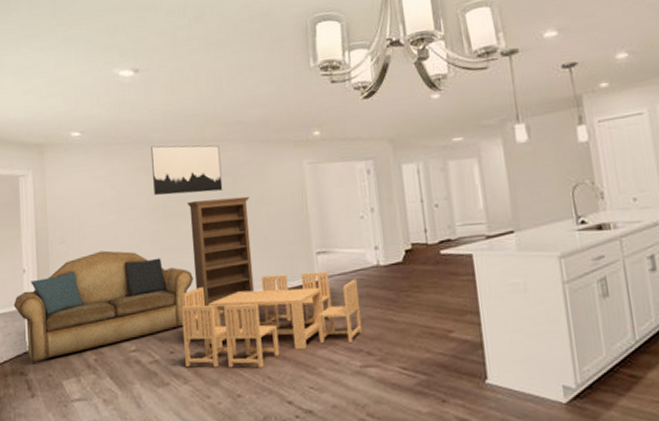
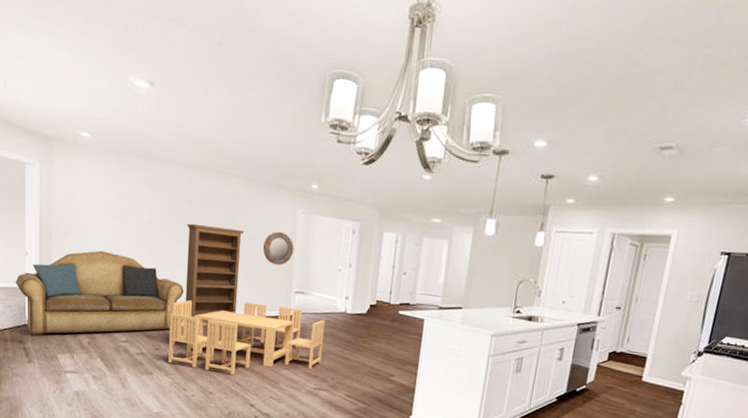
wall art: present [150,145,223,196] -> none [157,163,224,220]
home mirror: none [271,189,307,227] -> present [262,231,294,265]

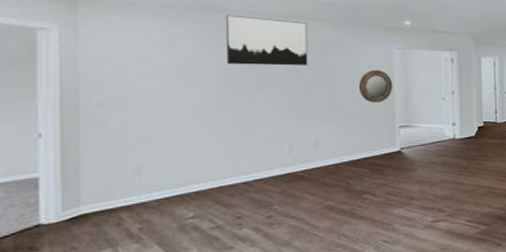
sofa: present [15,250,184,337] -> none [21,117,269,238]
wall art: none [157,163,224,220] -> present [225,14,308,66]
dining table: present [168,300,326,375] -> none [253,143,436,230]
bookshelf: present [185,223,245,324] -> none [266,72,336,177]

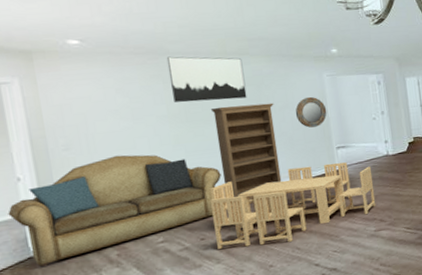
sofa: none [21,117,269,238] -> present [7,155,221,268]
dining table: none [253,143,436,230] -> present [210,162,376,249]
bookshelf: none [266,72,336,177] -> present [210,102,282,200]

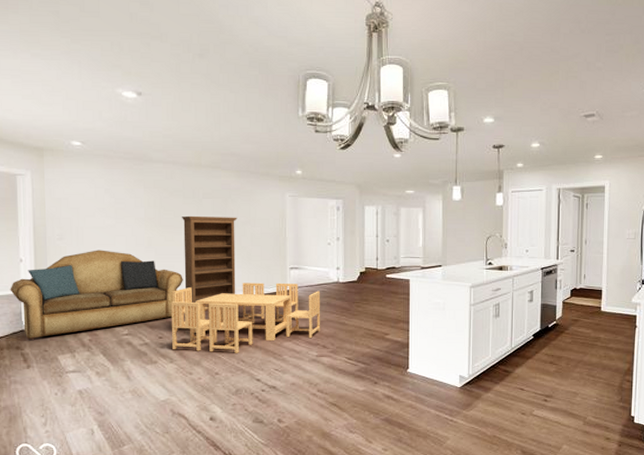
wall art: present [166,56,247,103] -> none [149,164,214,210]
home mirror: present [295,96,327,128] -> none [255,215,285,245]

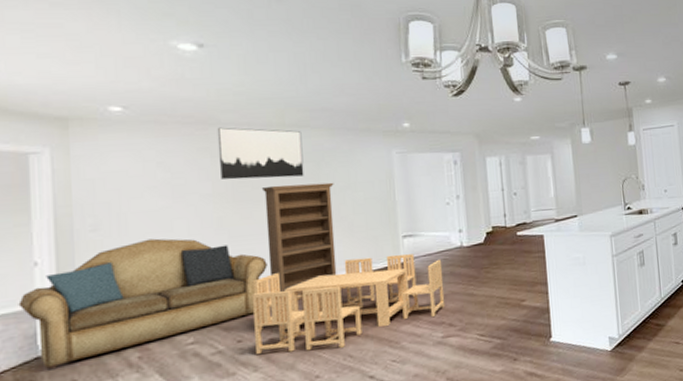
wall art: none [149,164,214,210] -> present [217,127,304,180]

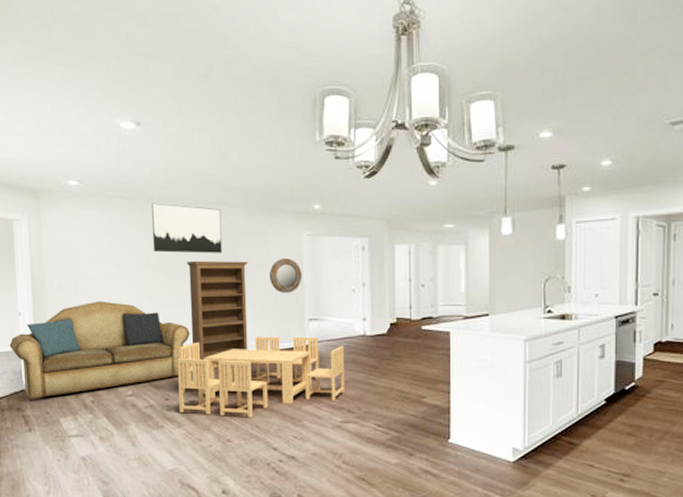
home mirror: none [357,176,394,212] -> present [269,257,303,293]

